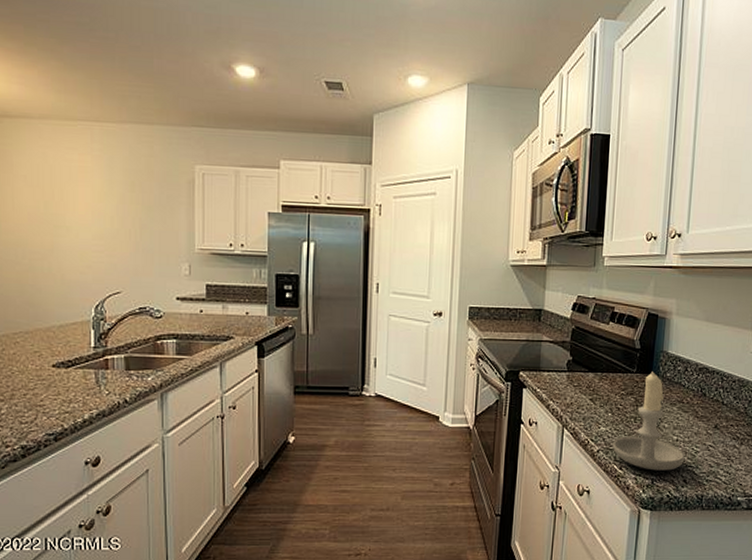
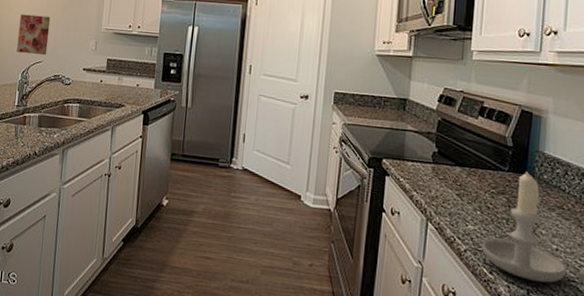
wall art: none [84,234,126,285] -> present [16,14,51,56]

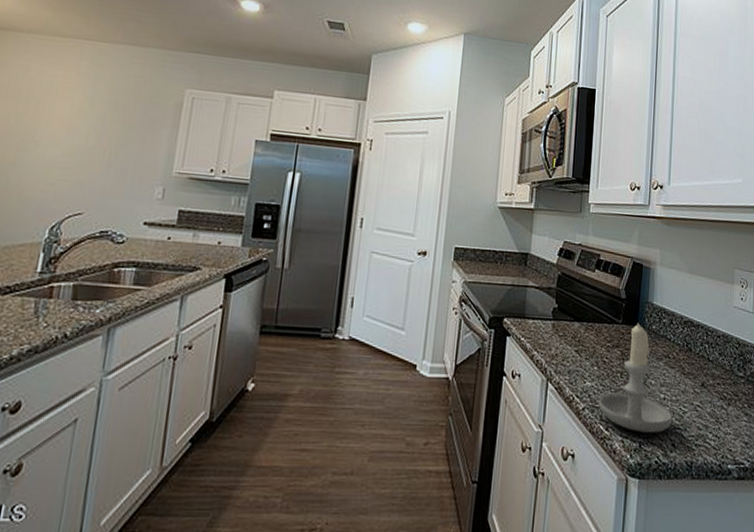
wall art: present [16,14,51,56] -> none [43,150,99,206]

